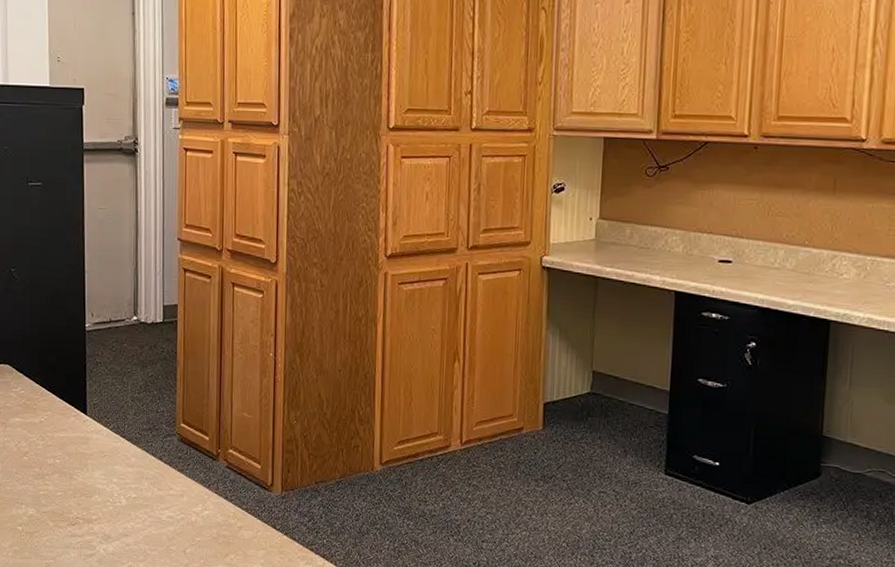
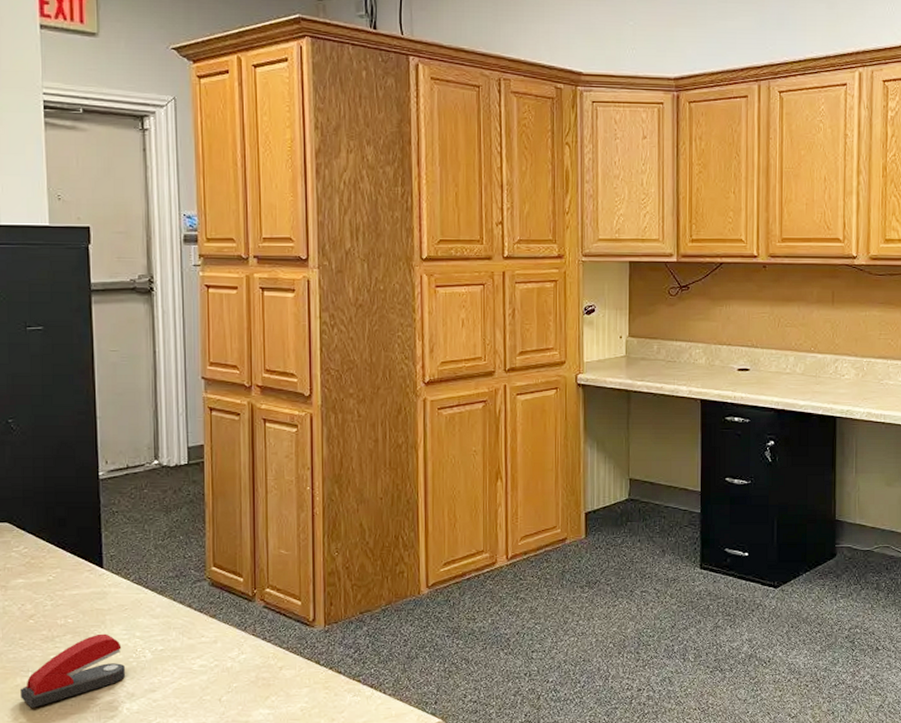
stapler: none [15,476,104,538] -> present [20,633,126,708]

